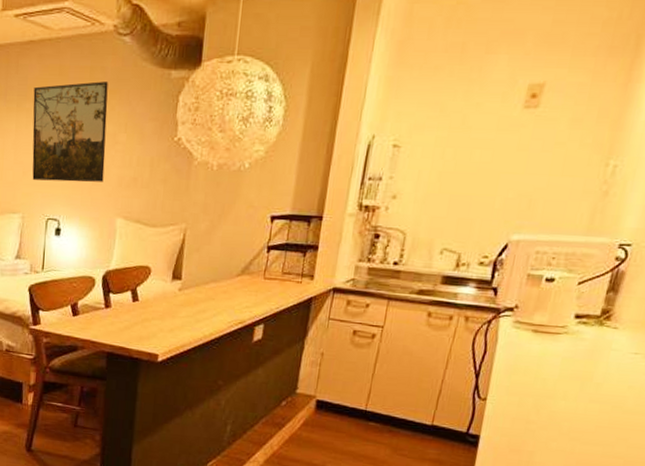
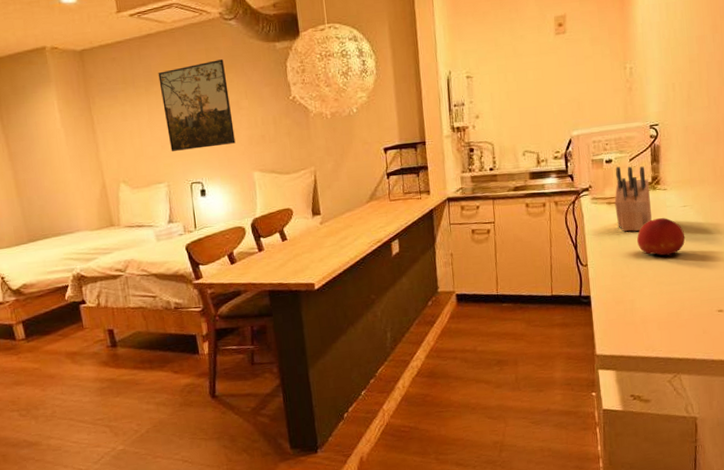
knife block: none [539,288,597,372] -> present [614,166,652,232]
fruit: none [558,361,626,412] -> present [637,218,685,257]

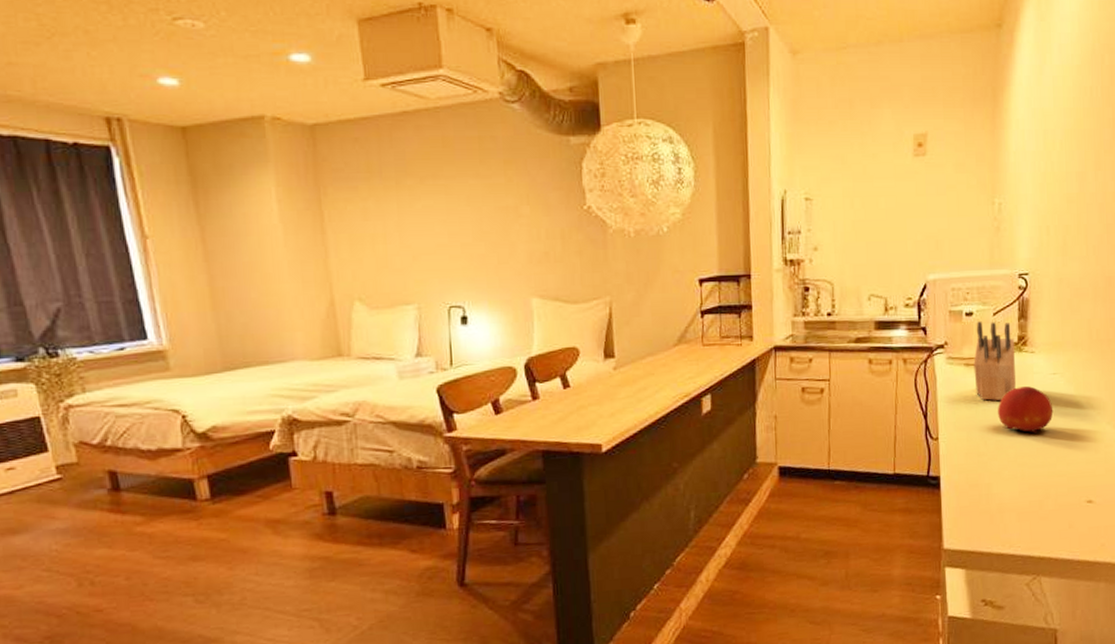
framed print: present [158,59,236,151] -> none [414,152,511,264]

